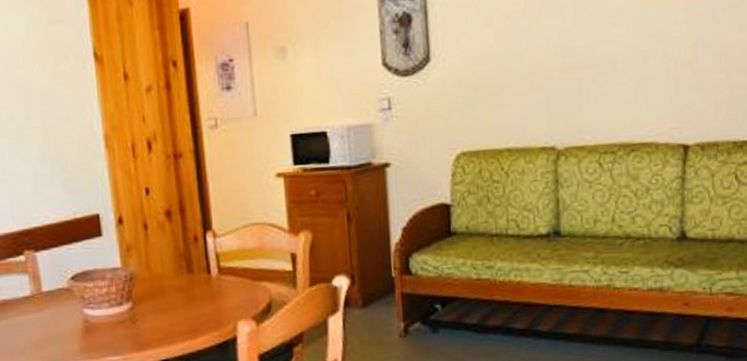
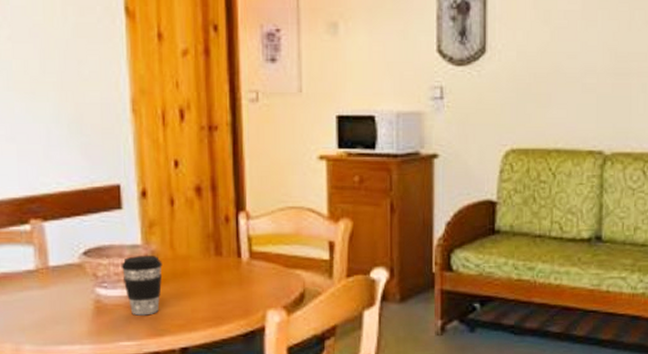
coffee cup: none [104,276,141,332] -> present [121,255,162,316]

